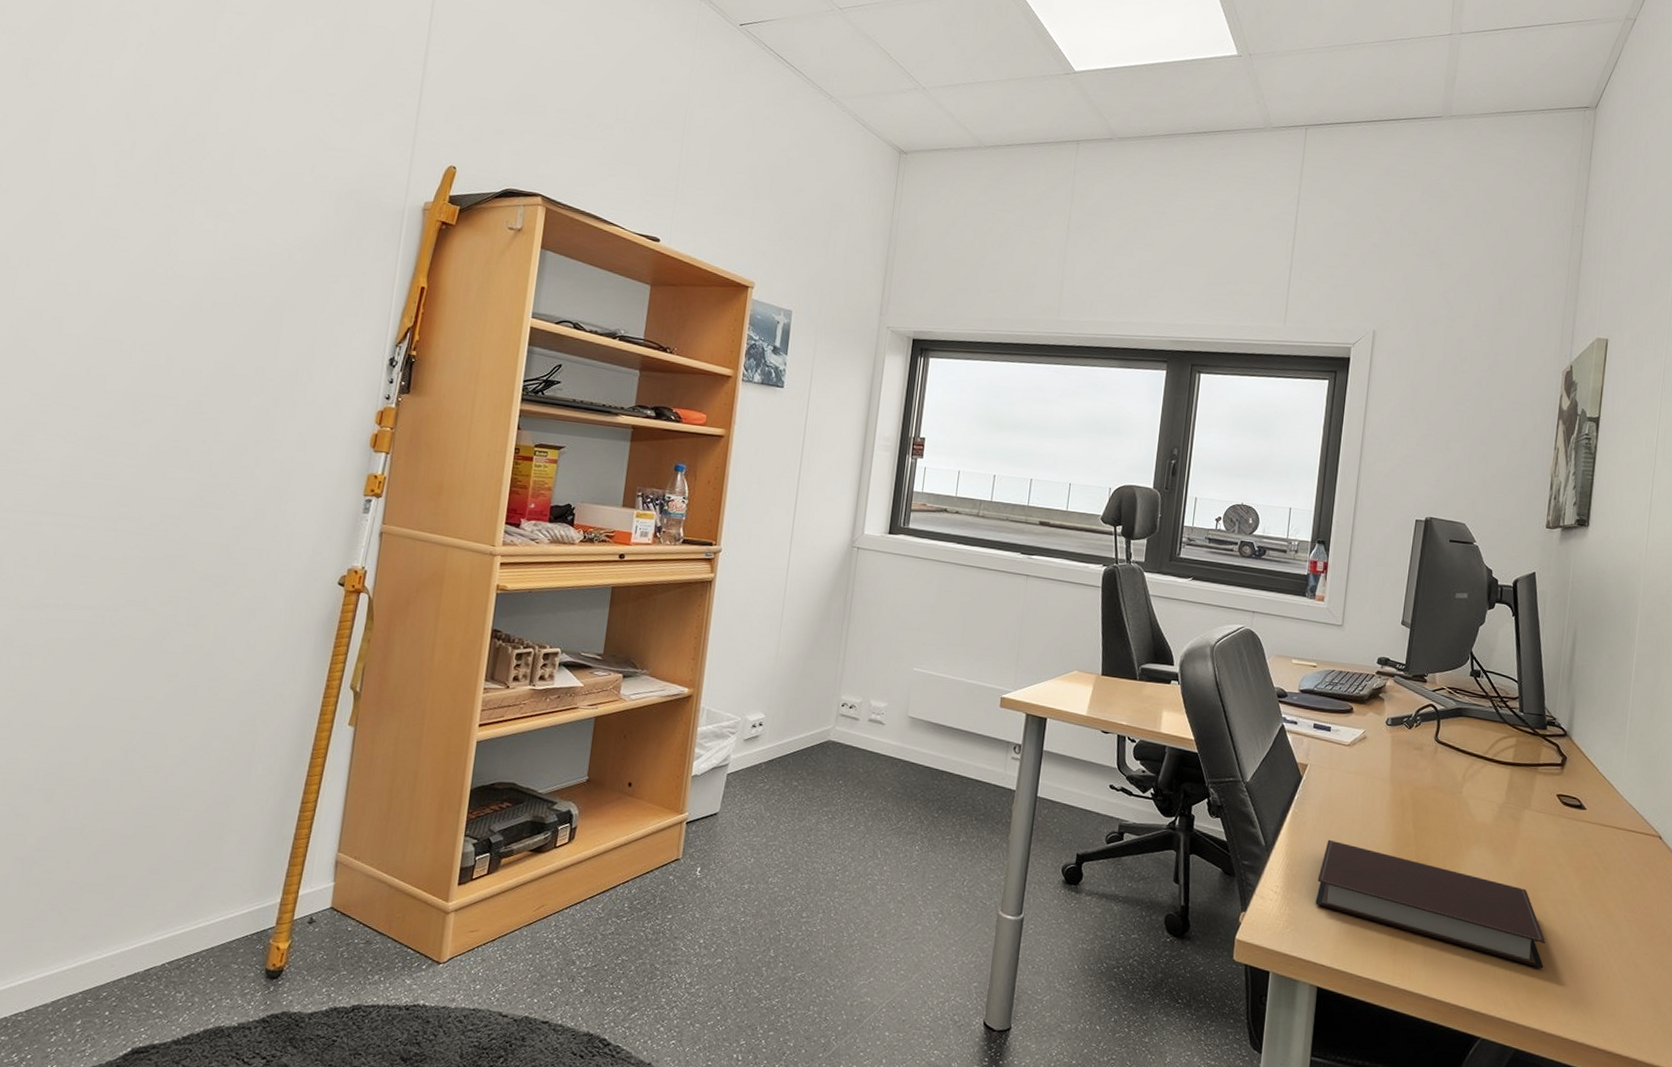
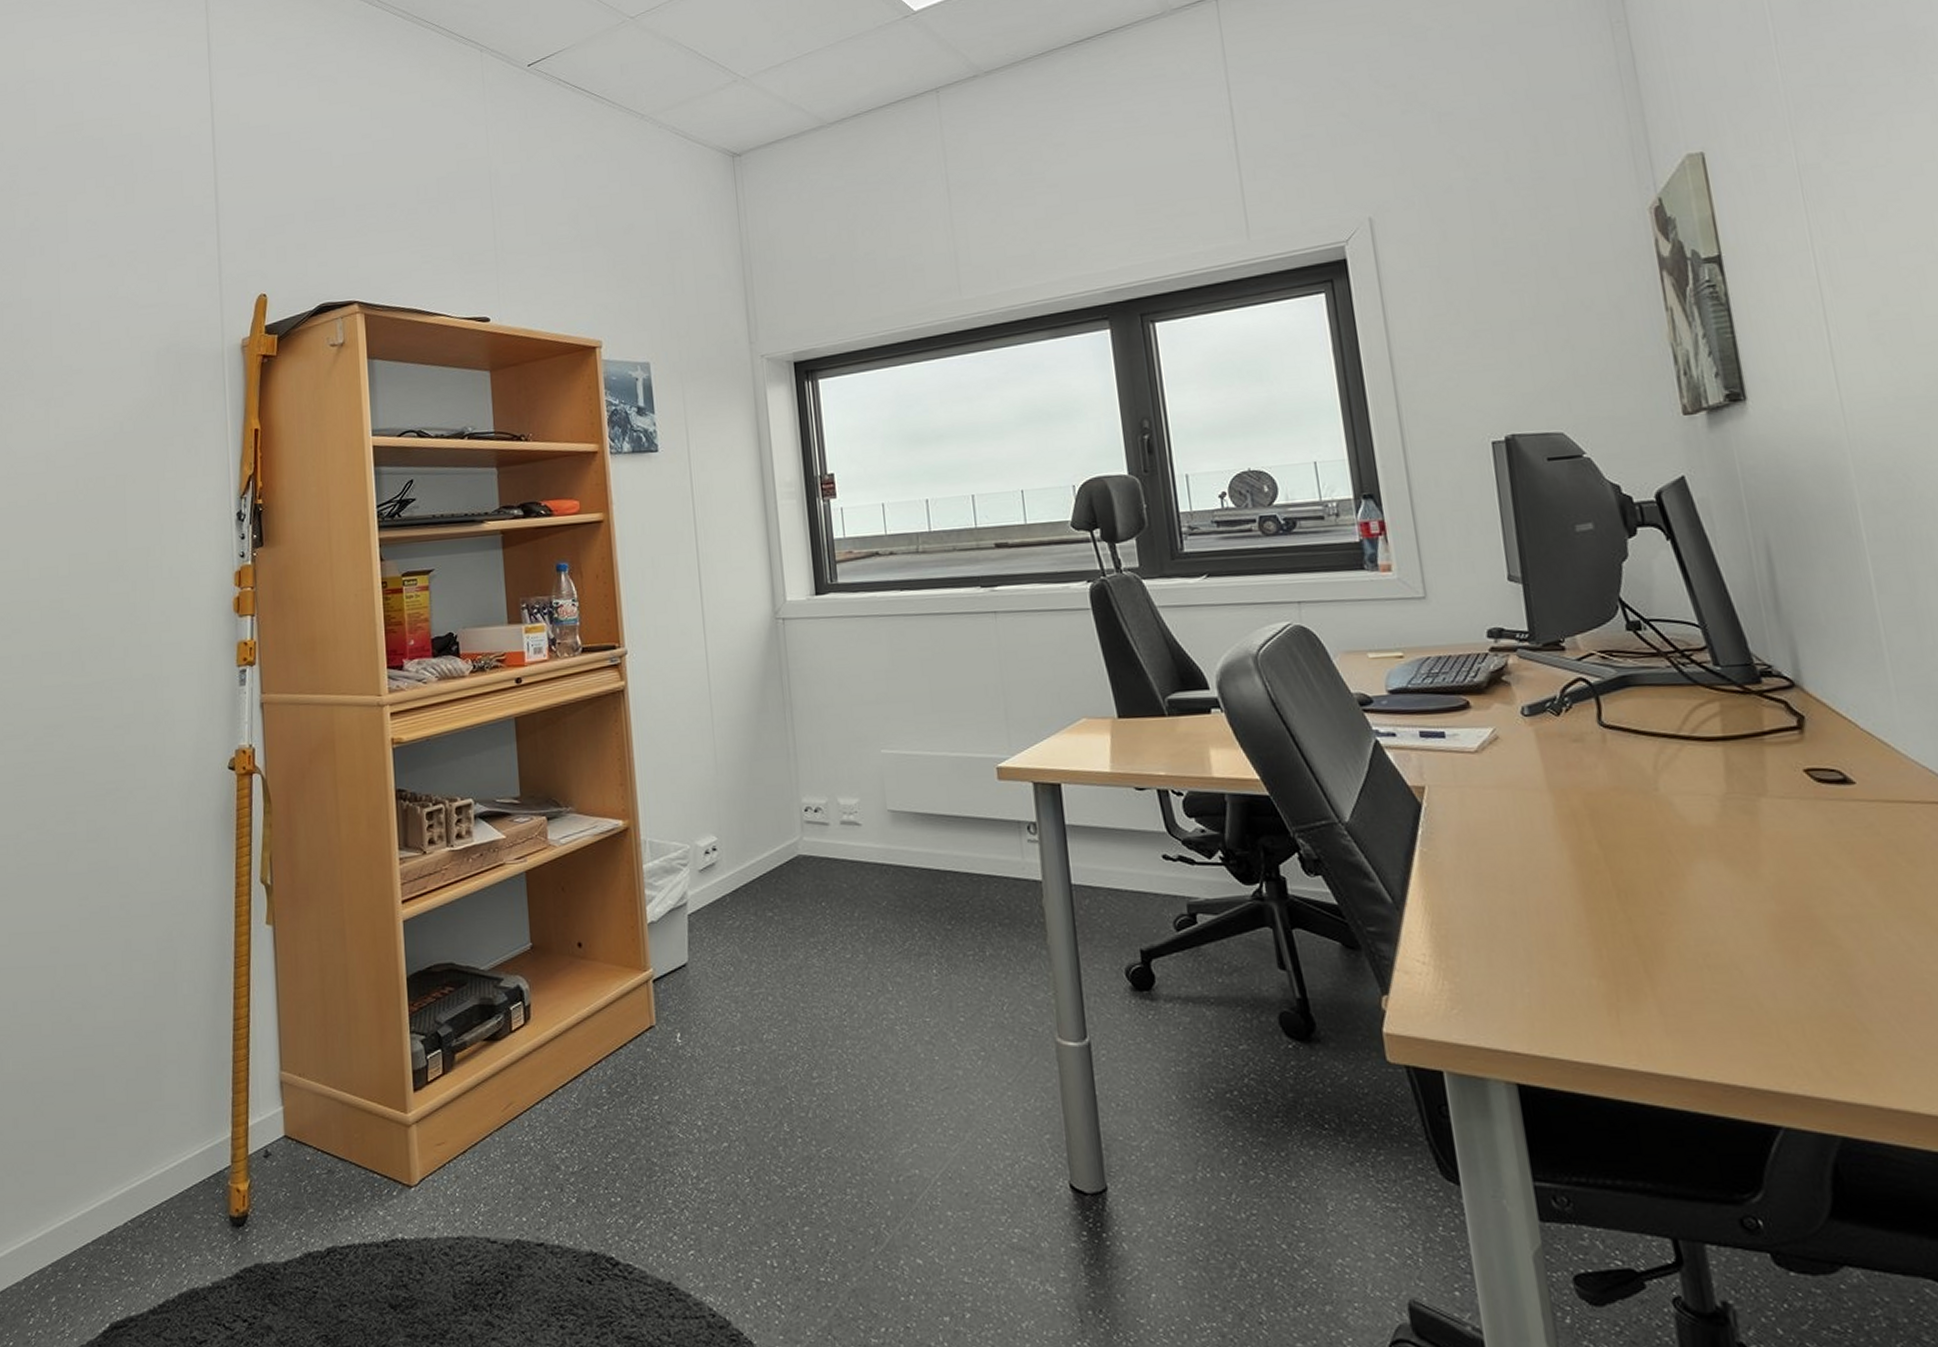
notebook: present [1315,839,1546,969] -> none [1478,881,1852,1017]

